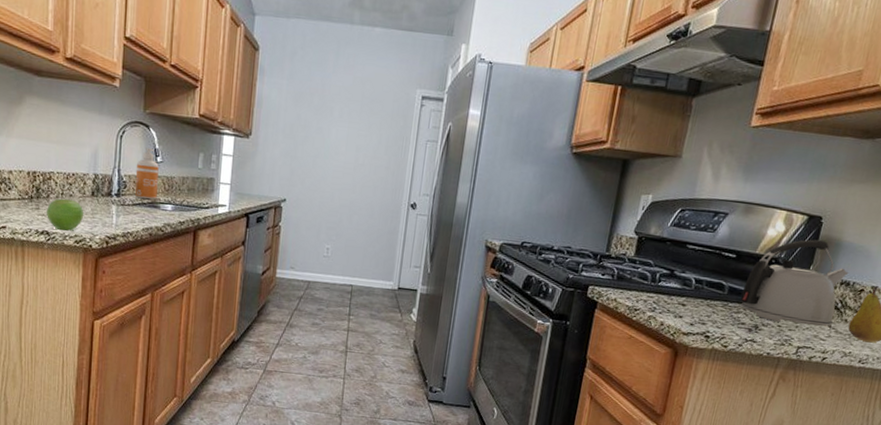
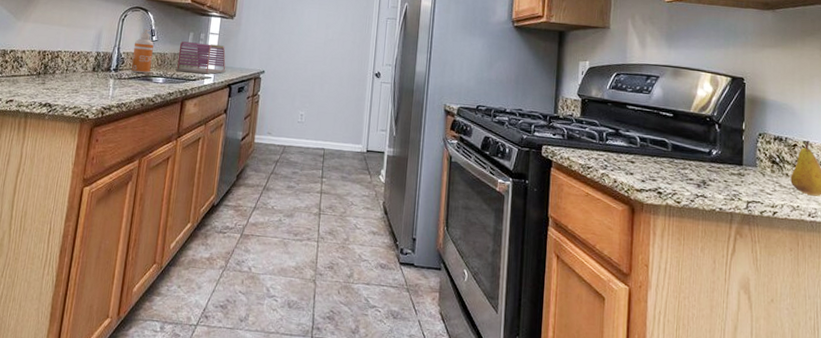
fruit: present [47,198,84,232] -> none [51,74,85,104]
dish rack: none [185,163,242,202] -> present [175,41,226,75]
kettle: present [740,239,849,329] -> none [684,98,779,183]

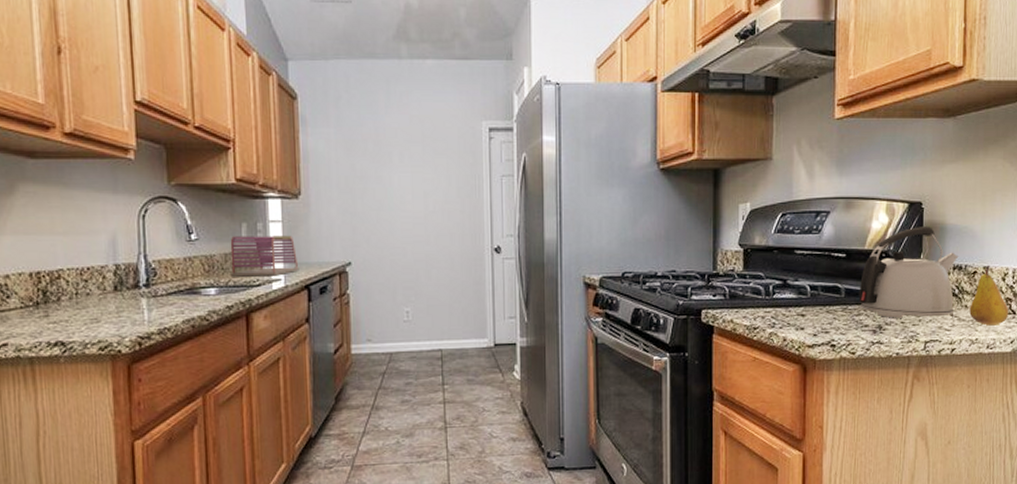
soap dispenser: present [130,29,154,73] -> none [165,225,196,286]
kettle: none [684,98,779,183] -> present [858,226,959,318]

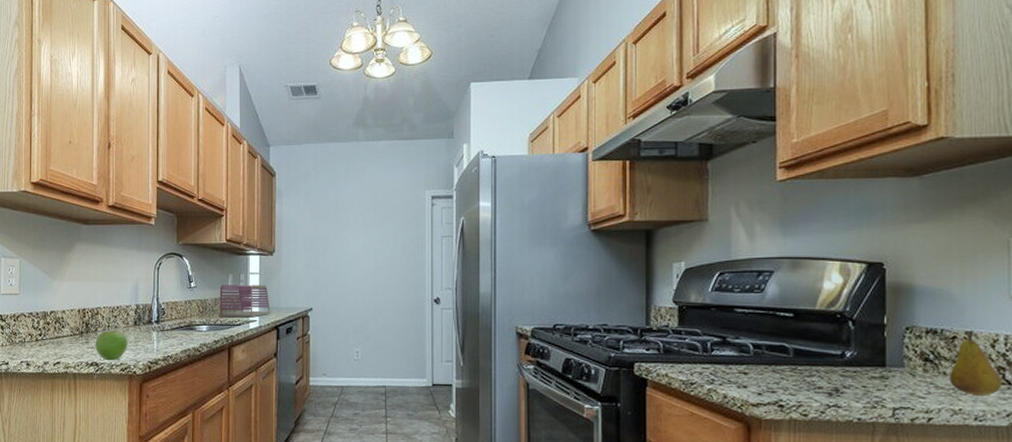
fruit: none [59,299,107,339] -> present [95,330,128,361]
kettle: present [858,226,959,318] -> none [810,288,933,385]

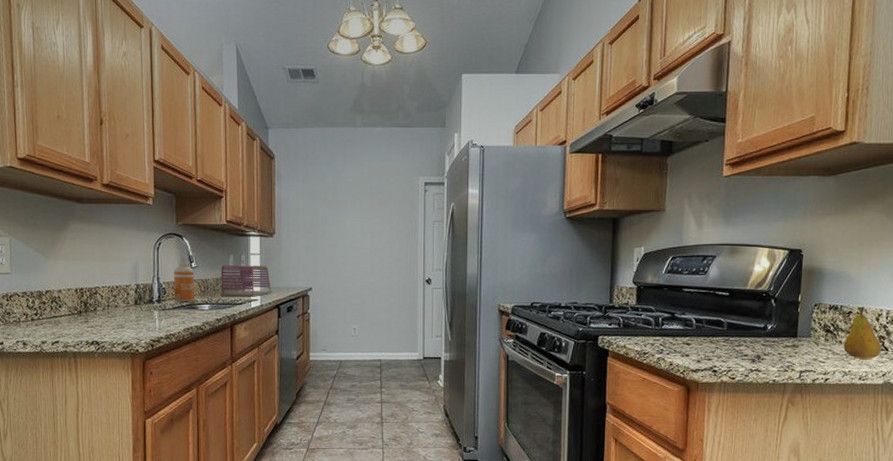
fruit: present [95,330,128,361] -> none [95,310,129,340]
soap dispenser: none [172,275,193,323] -> present [173,256,194,302]

